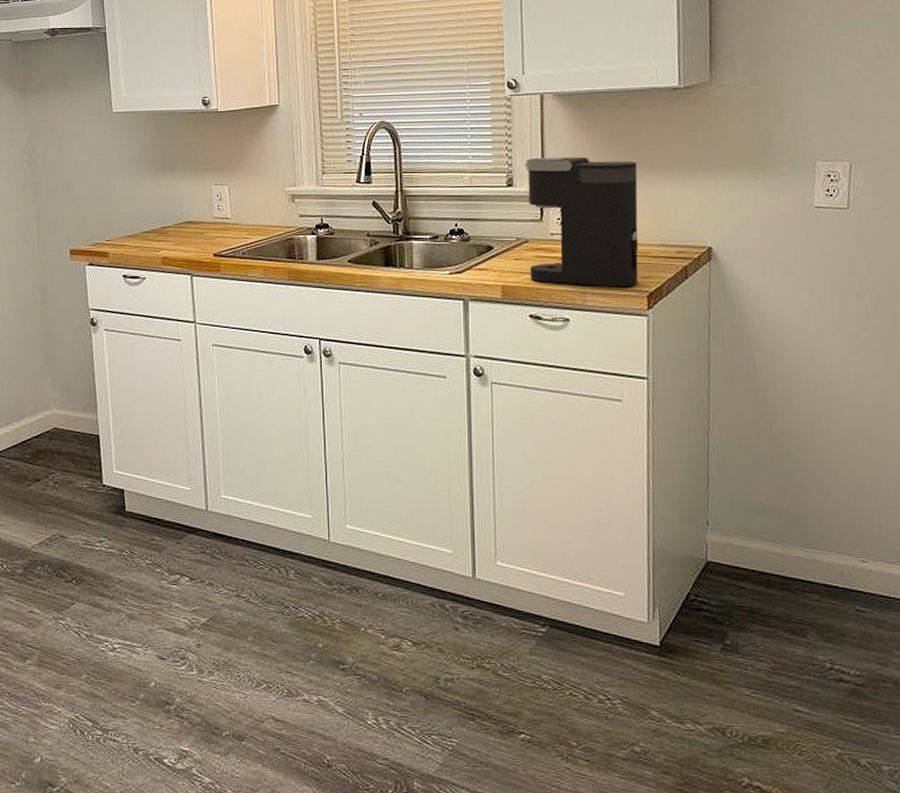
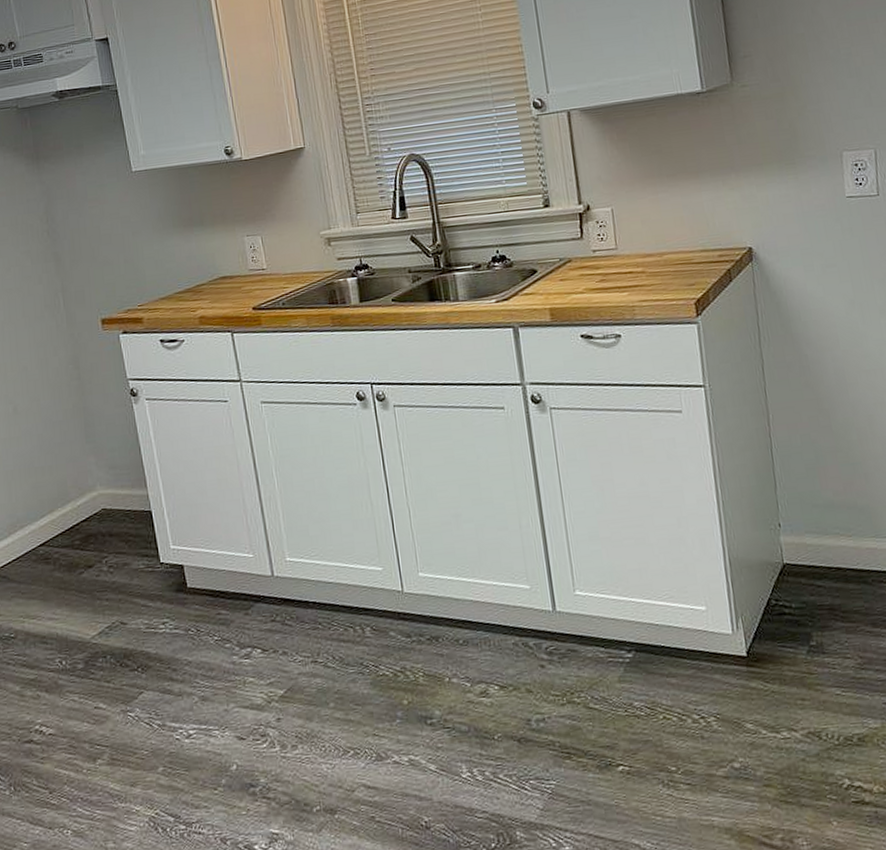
coffee maker: present [524,156,639,288] -> none [559,169,684,301]

